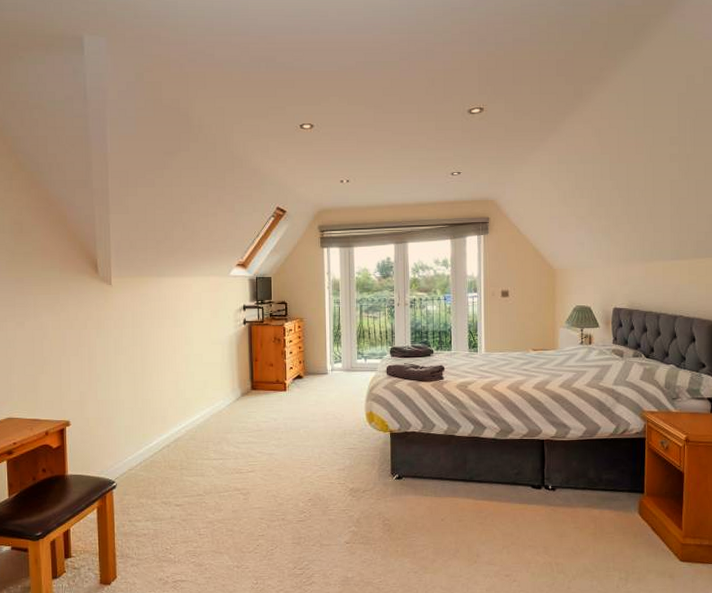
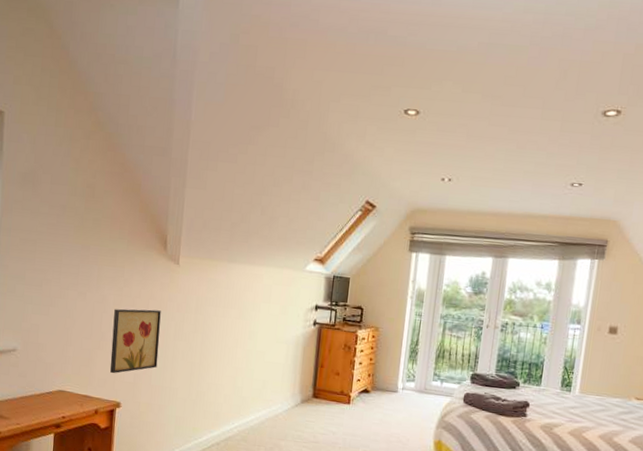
wall art: none [54,329,102,395] -> present [110,309,161,374]

